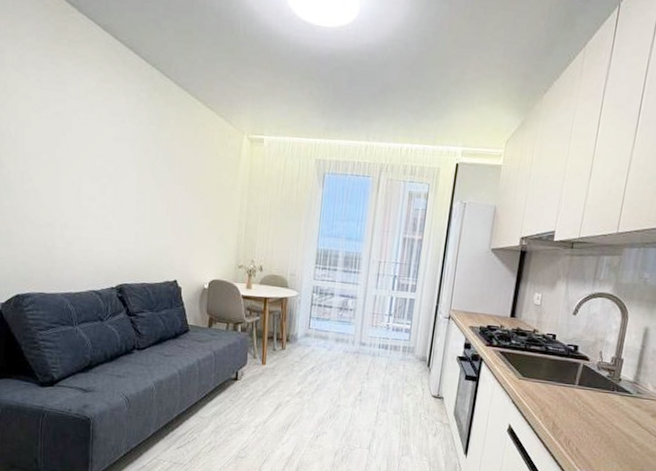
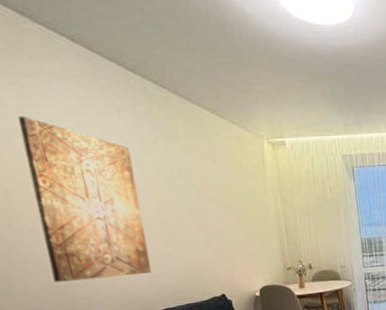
wall art: none [43,92,127,247] -> present [18,116,152,282]

